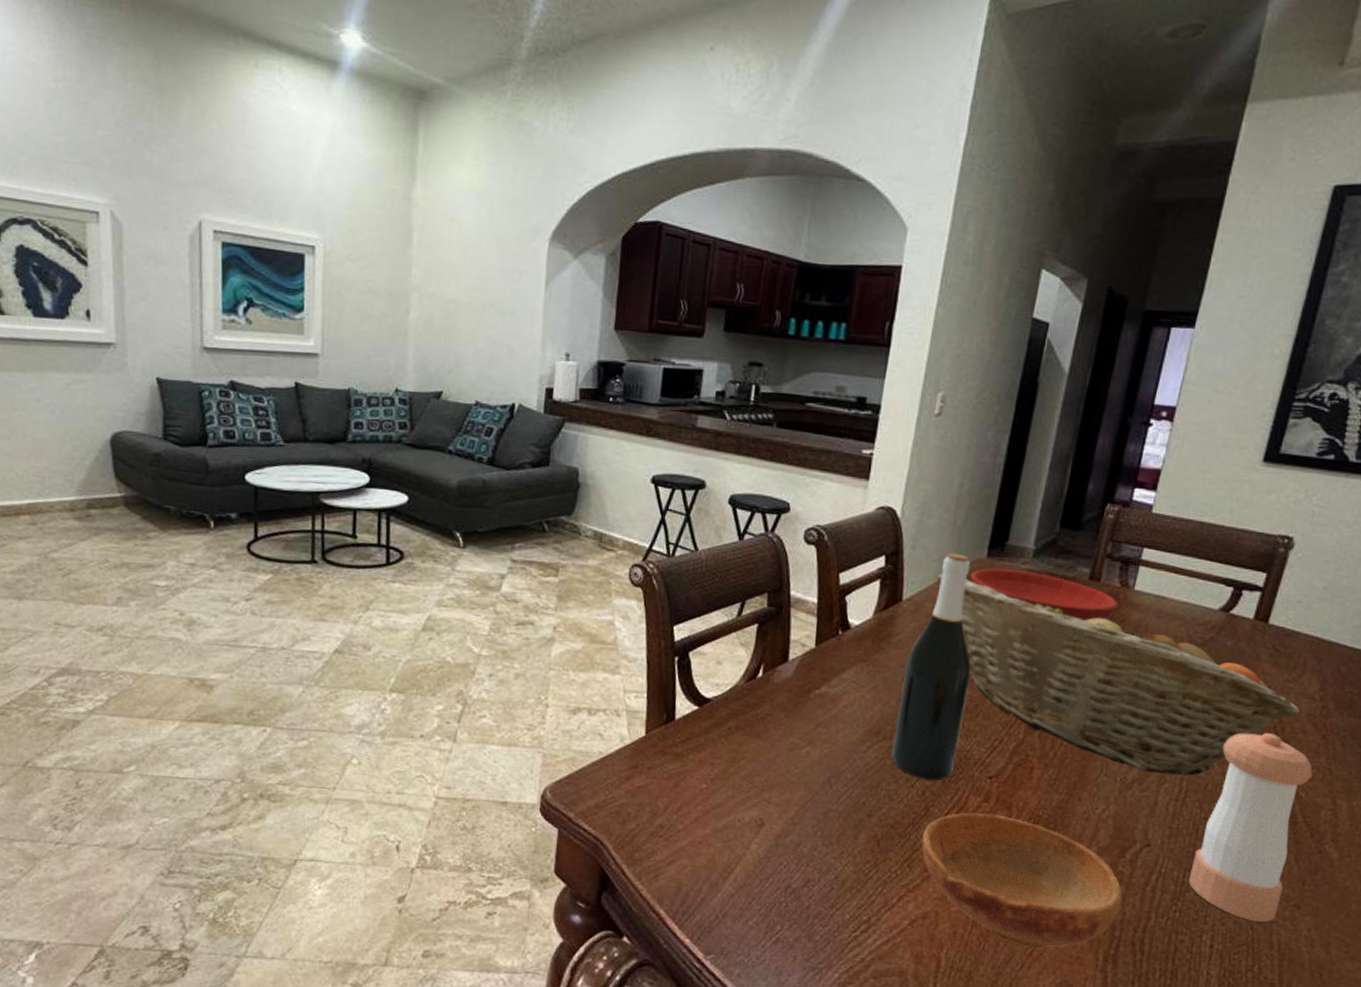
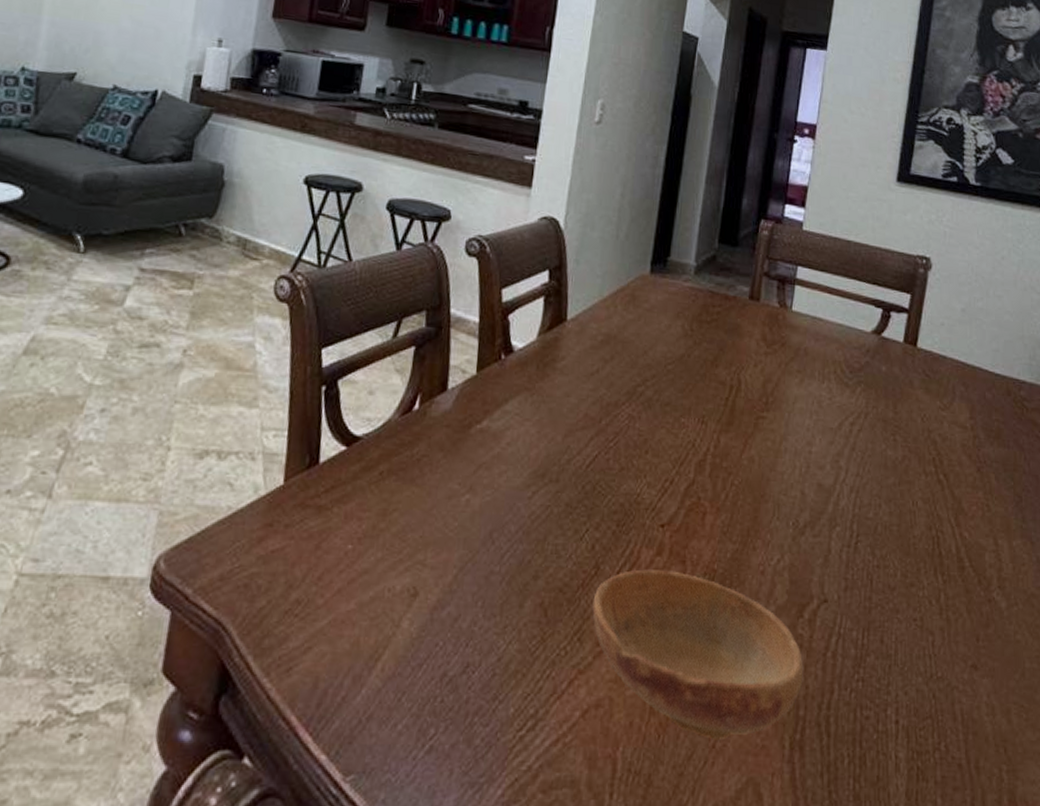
wine bottle: present [891,553,972,781] -> none [558,268,639,531]
fruit basket: present [936,574,1301,776] -> none [601,291,955,517]
bowl: present [970,568,1119,622] -> none [634,285,779,345]
pepper shaker: present [1188,733,1313,922] -> none [868,466,972,688]

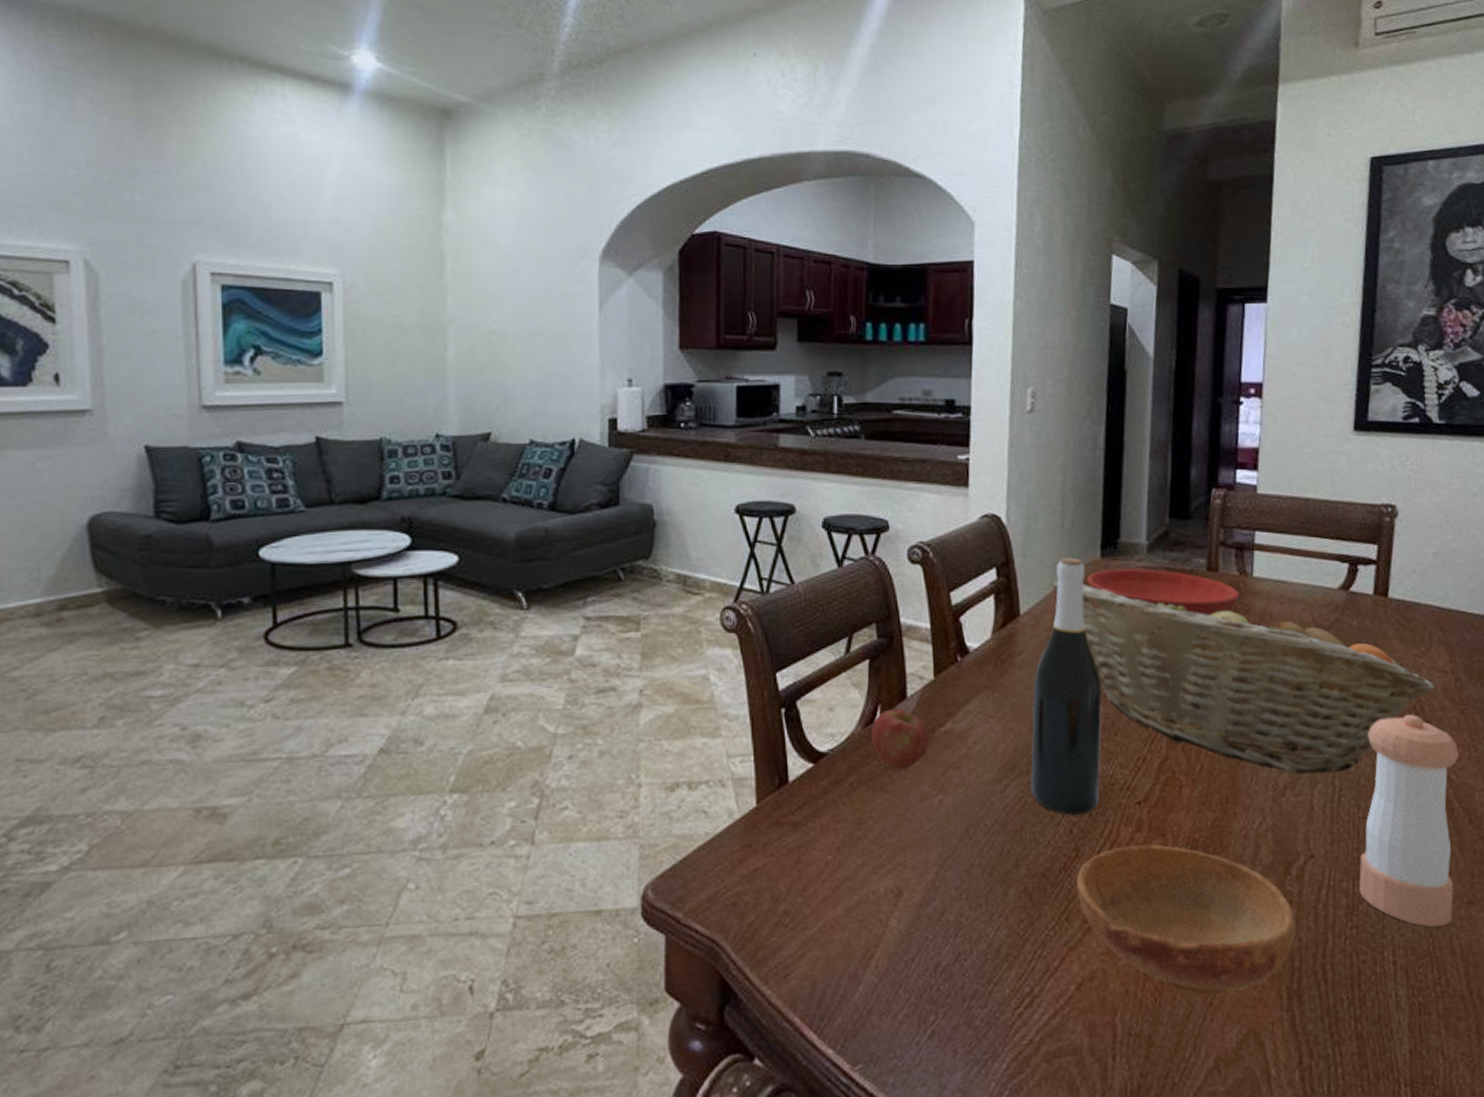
apple: none [407,399,464,465] -> present [872,708,929,771]
wine bottle: none [558,268,639,531] -> present [1031,557,1103,815]
fruit basket: none [601,291,955,517] -> present [1052,581,1436,775]
bowl: none [634,285,779,345] -> present [1086,569,1240,617]
pepper shaker: none [868,466,972,688] -> present [1358,714,1459,927]

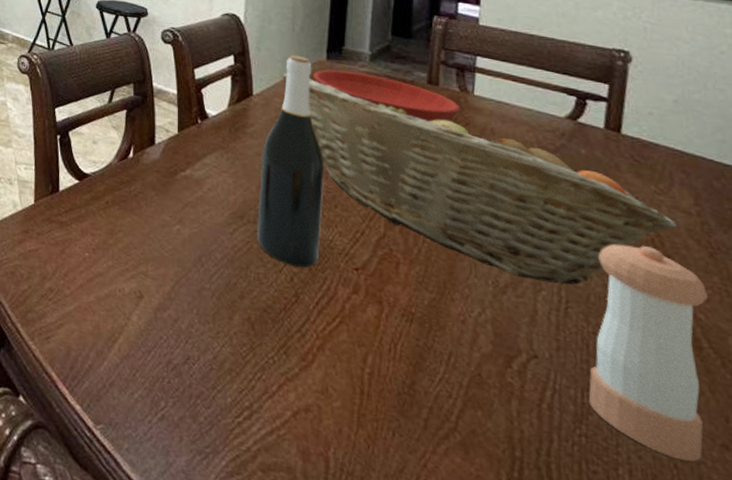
apple: present [872,708,929,771] -> none [125,150,171,200]
bowl: present [1076,845,1296,997] -> none [295,303,517,463]

